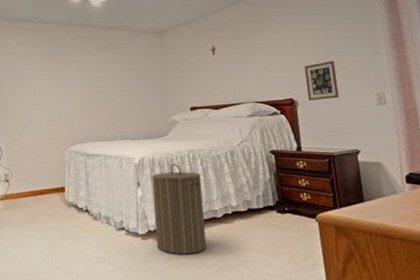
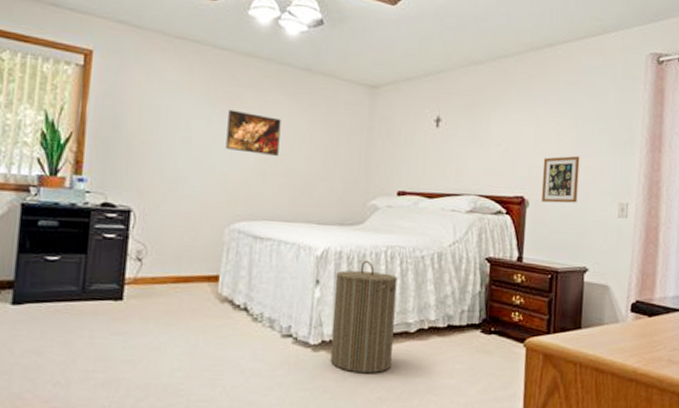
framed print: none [58,64,97,94] -> present [225,109,281,156]

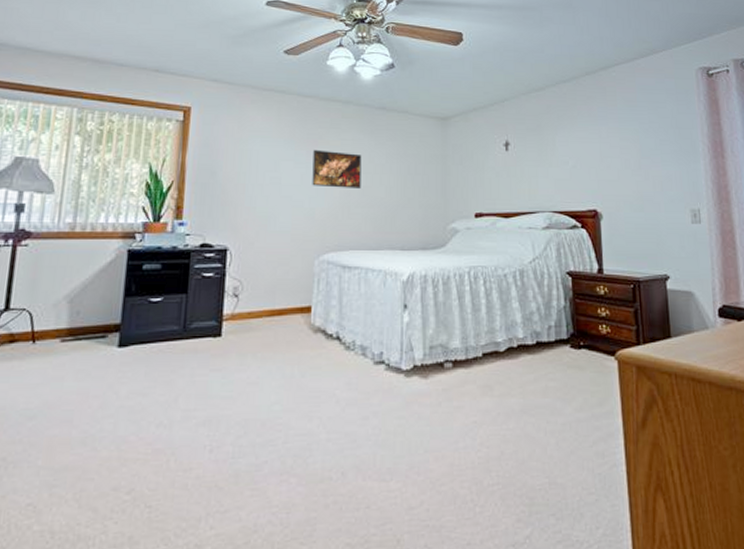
laundry hamper: present [330,260,398,374] -> none [422,282,485,397]
picture frame: present [541,155,580,203] -> none [611,167,649,214]

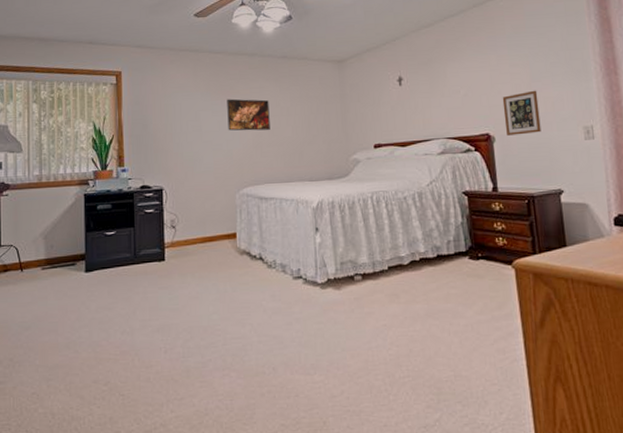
picture frame: none [611,167,649,214] -> present [502,90,542,136]

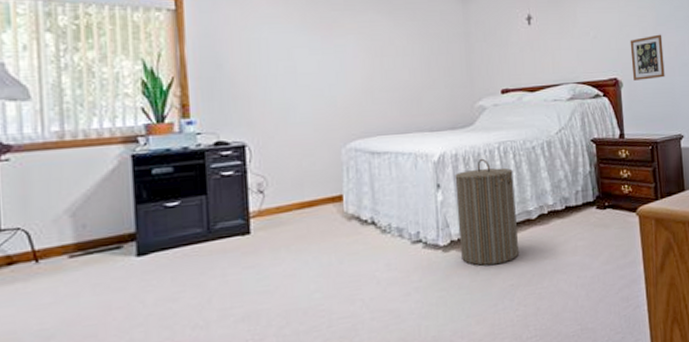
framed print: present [227,98,270,131] -> none [328,34,383,74]
laundry hamper: none [331,206,392,305] -> present [455,158,520,266]

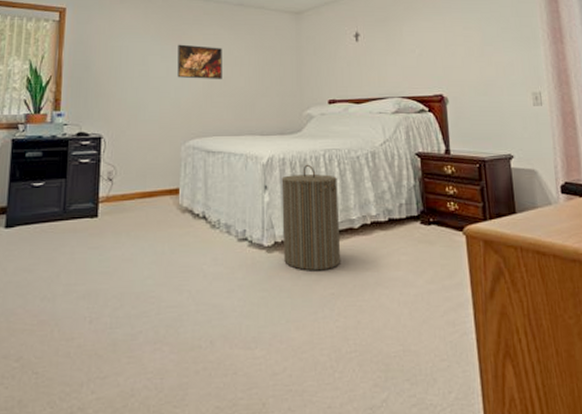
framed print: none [328,34,383,74] -> present [177,44,222,79]
picture frame: present [630,34,665,80] -> none [455,54,493,98]

